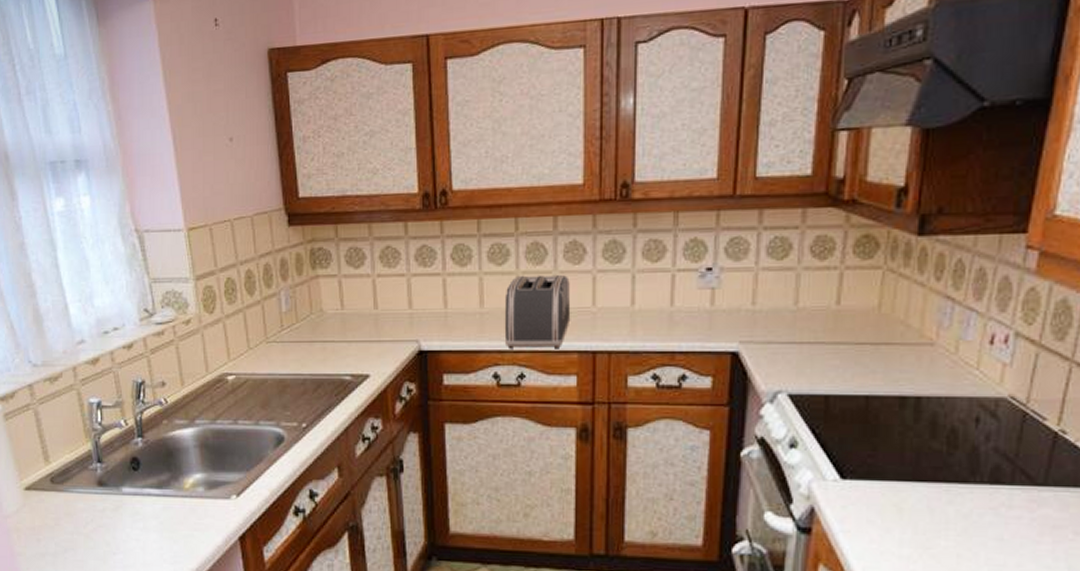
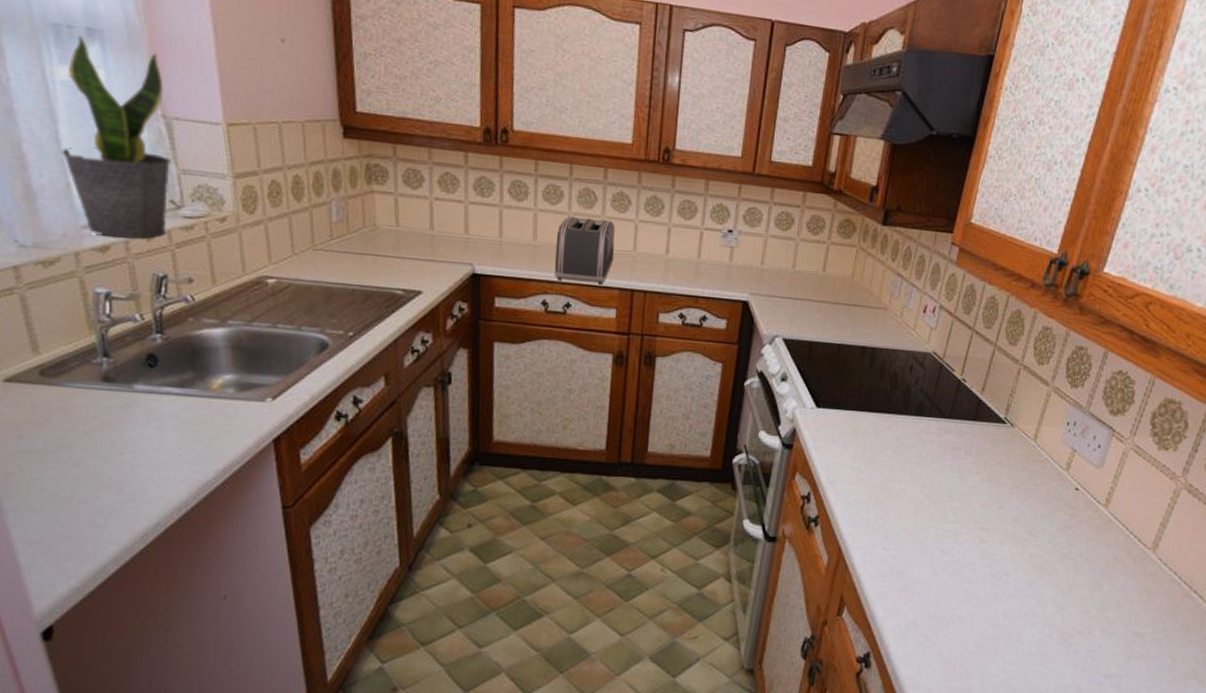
potted plant: none [59,168,144,351] -> present [60,35,171,239]

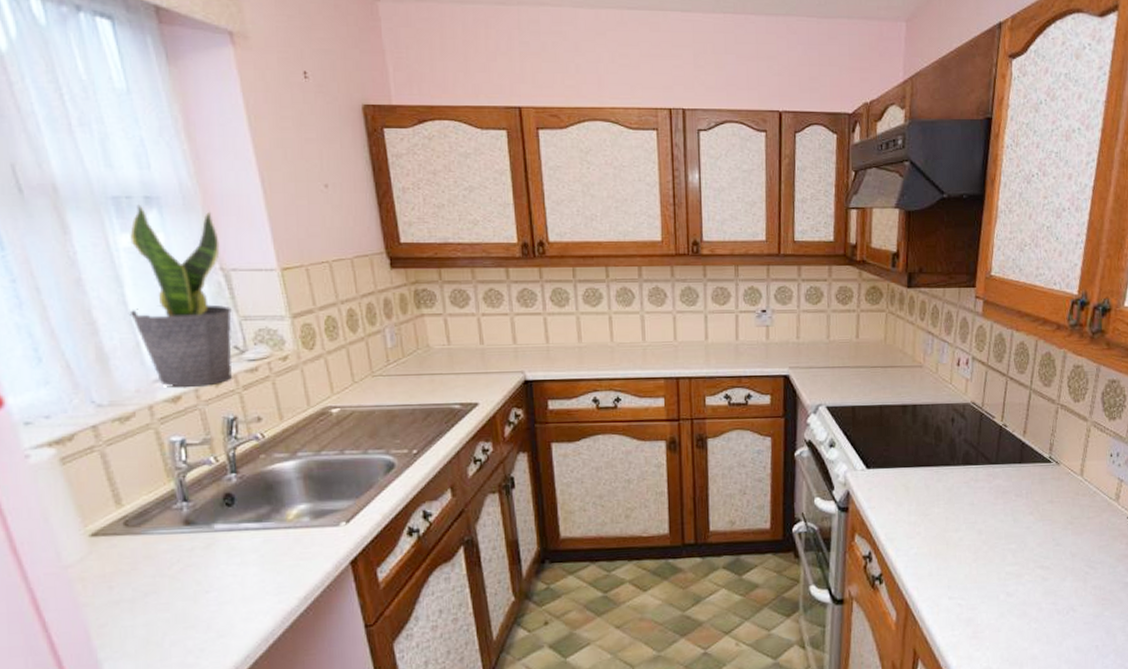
toaster: present [554,215,615,285] -> none [599,314,657,378]

